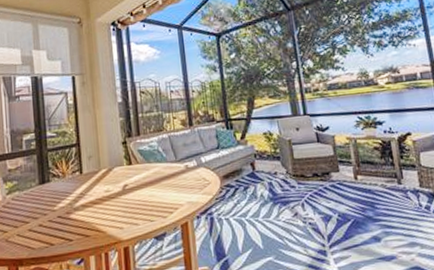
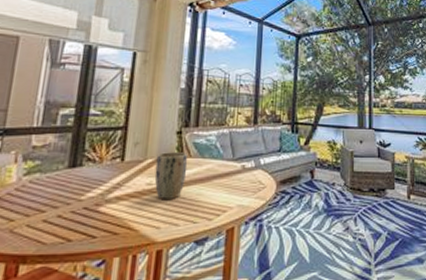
plant pot: none [109,160,137,203] -> present [154,152,188,199]

